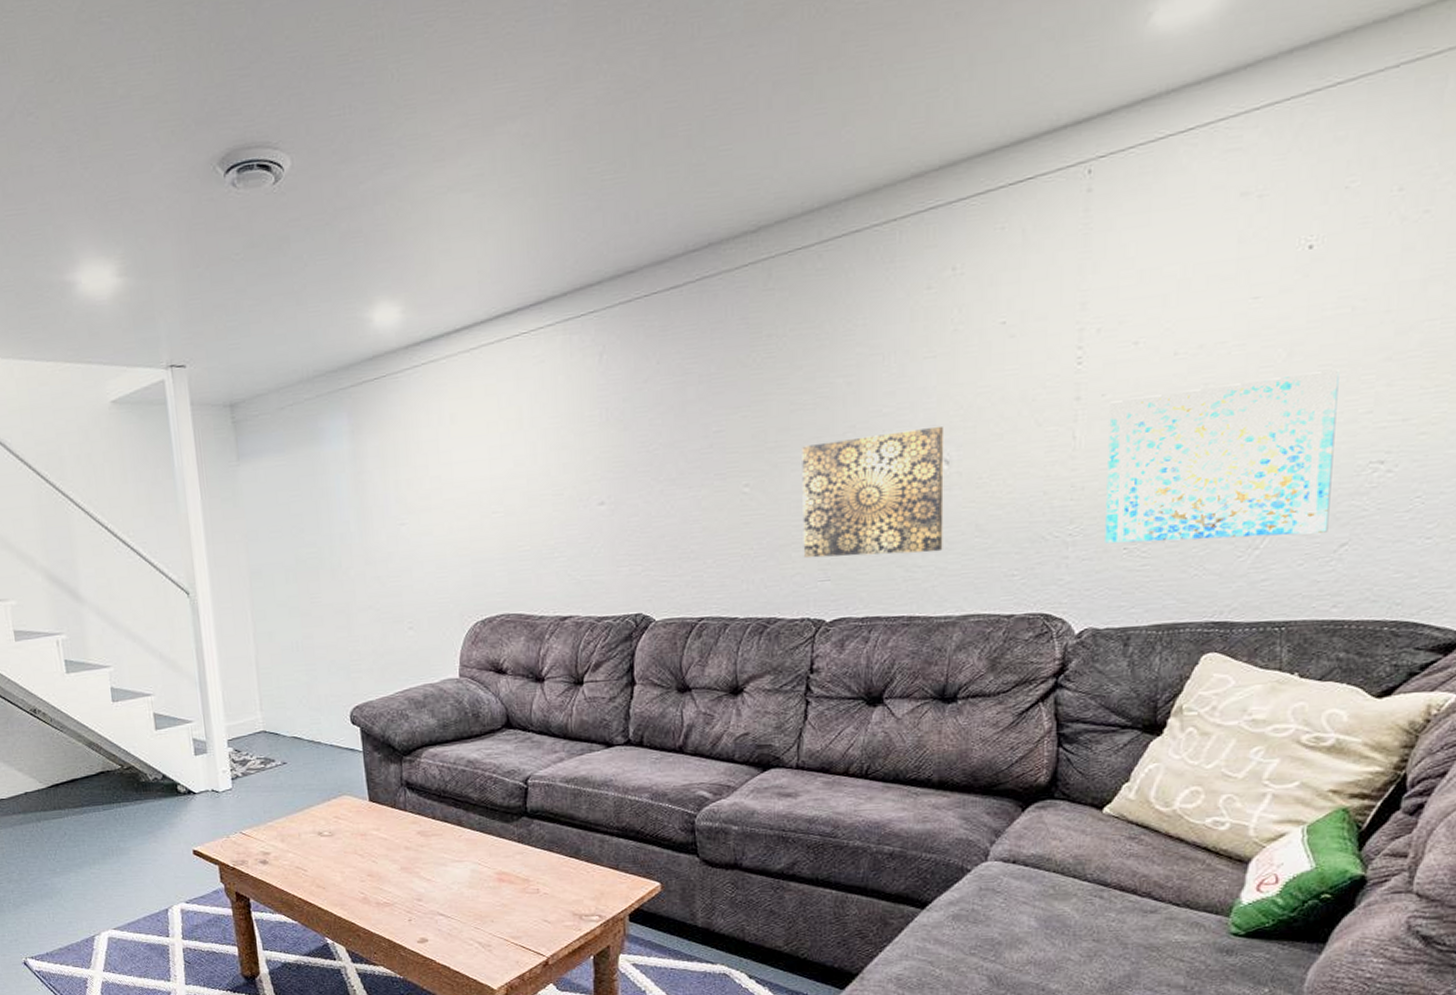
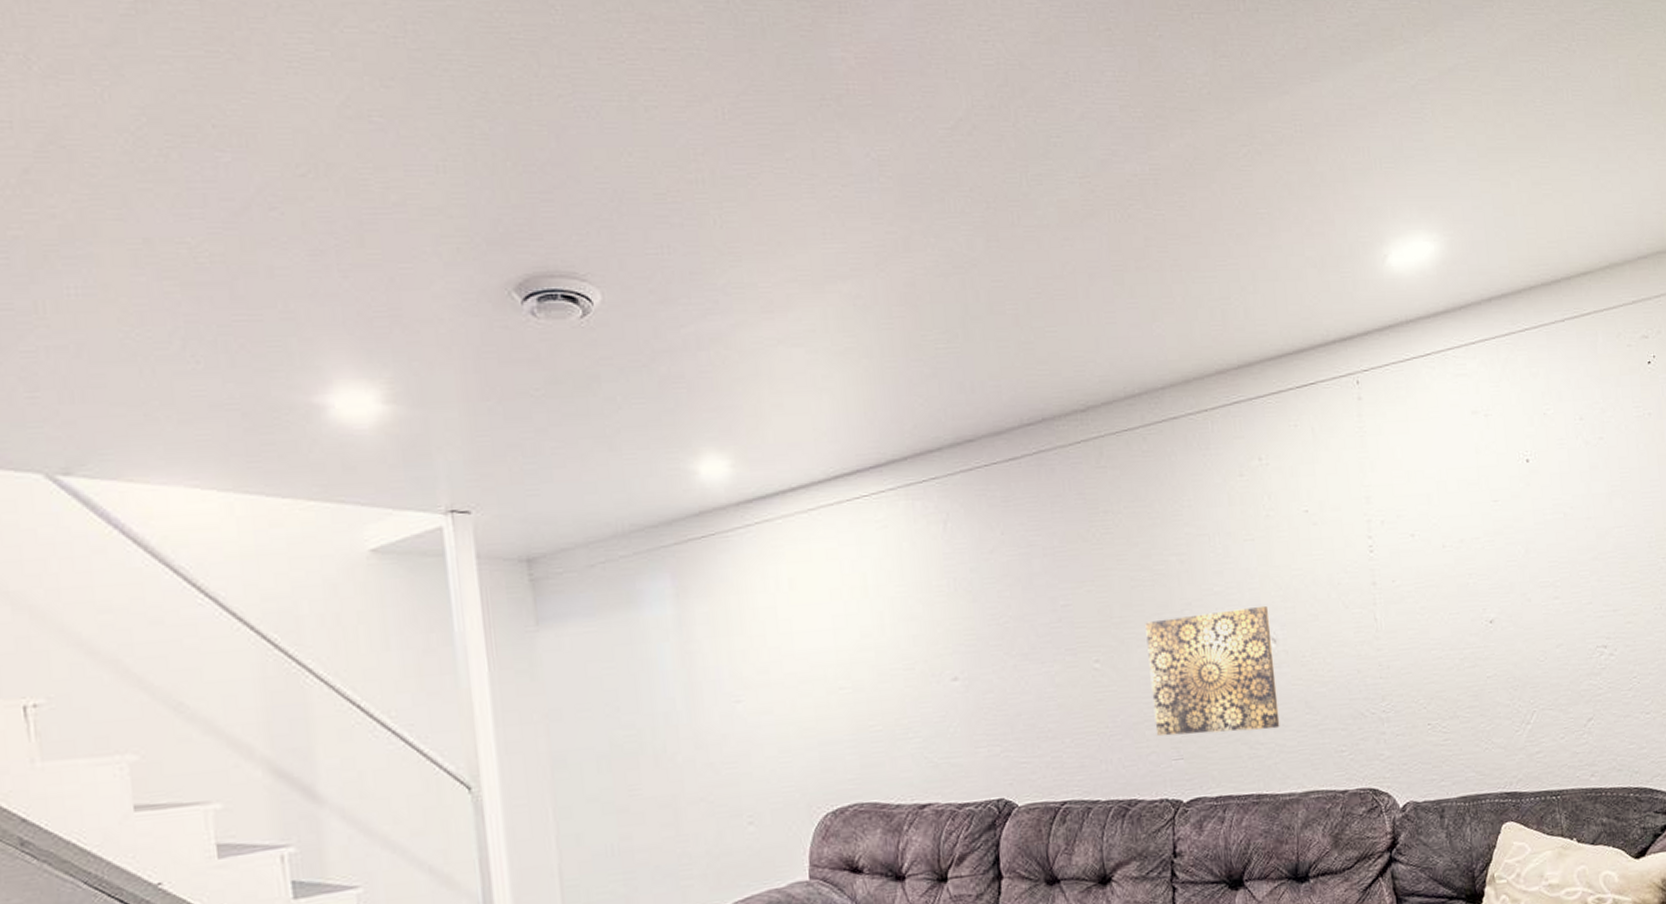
wall art: present [1105,370,1339,543] -> none [1399,566,1577,720]

